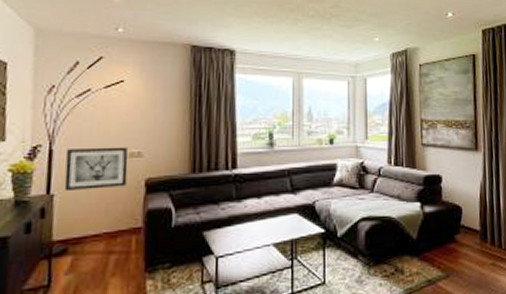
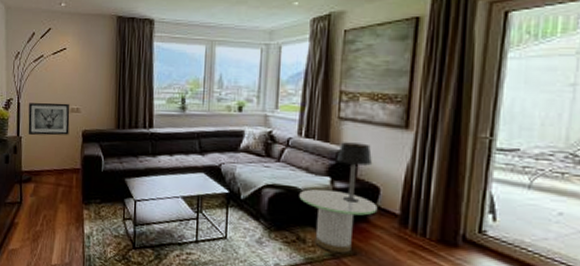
side table: none [394,215,462,278] -> present [299,188,378,253]
table lamp: none [423,167,454,225] -> present [336,142,373,203]

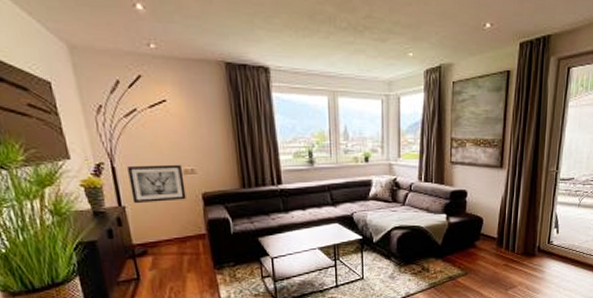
side table: present [299,188,378,253] -> none [422,224,482,275]
table lamp: present [336,142,373,203] -> none [450,183,478,233]

